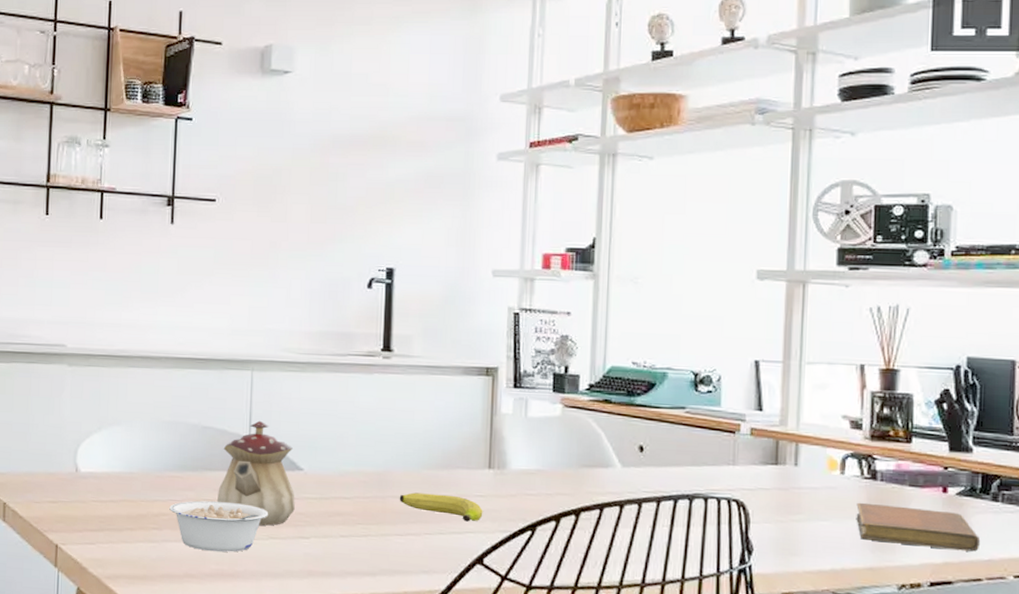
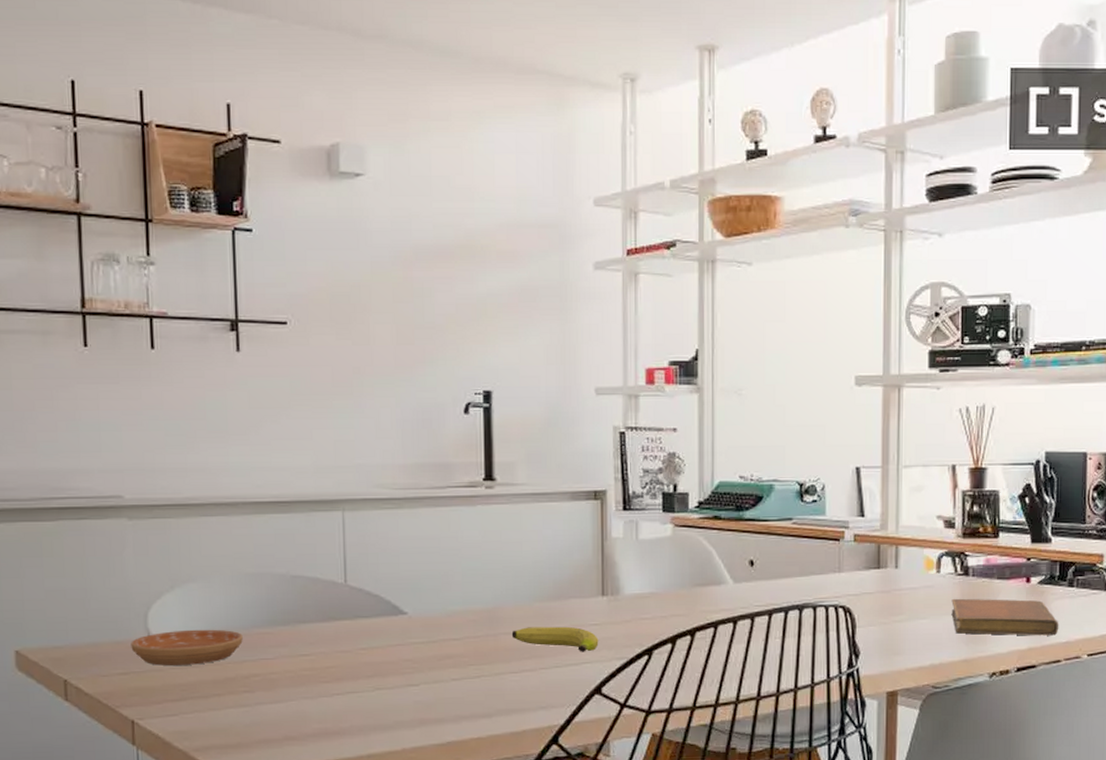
saucer: none [61,467,156,500] -> present [131,629,243,666]
legume: present [169,500,269,552] -> none [261,655,373,710]
teapot: present [216,420,295,526] -> none [313,564,401,677]

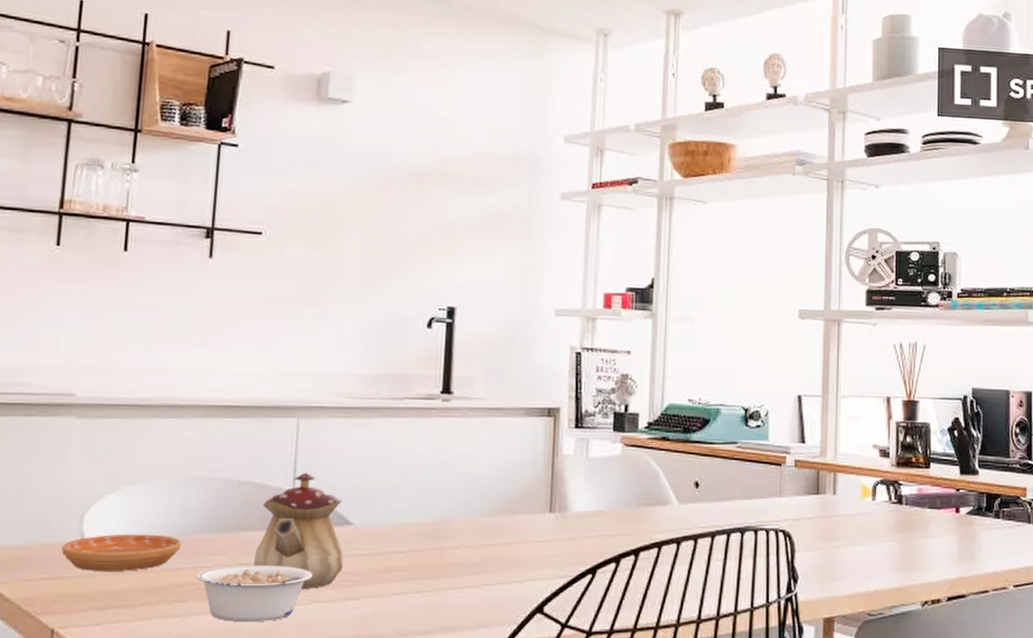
legume: none [261,655,373,710] -> present [196,564,313,623]
teapot: none [313,564,401,677] -> present [252,472,344,588]
fruit: present [511,626,599,652] -> none [457,542,544,569]
notebook: present [951,598,1059,636] -> none [886,526,987,566]

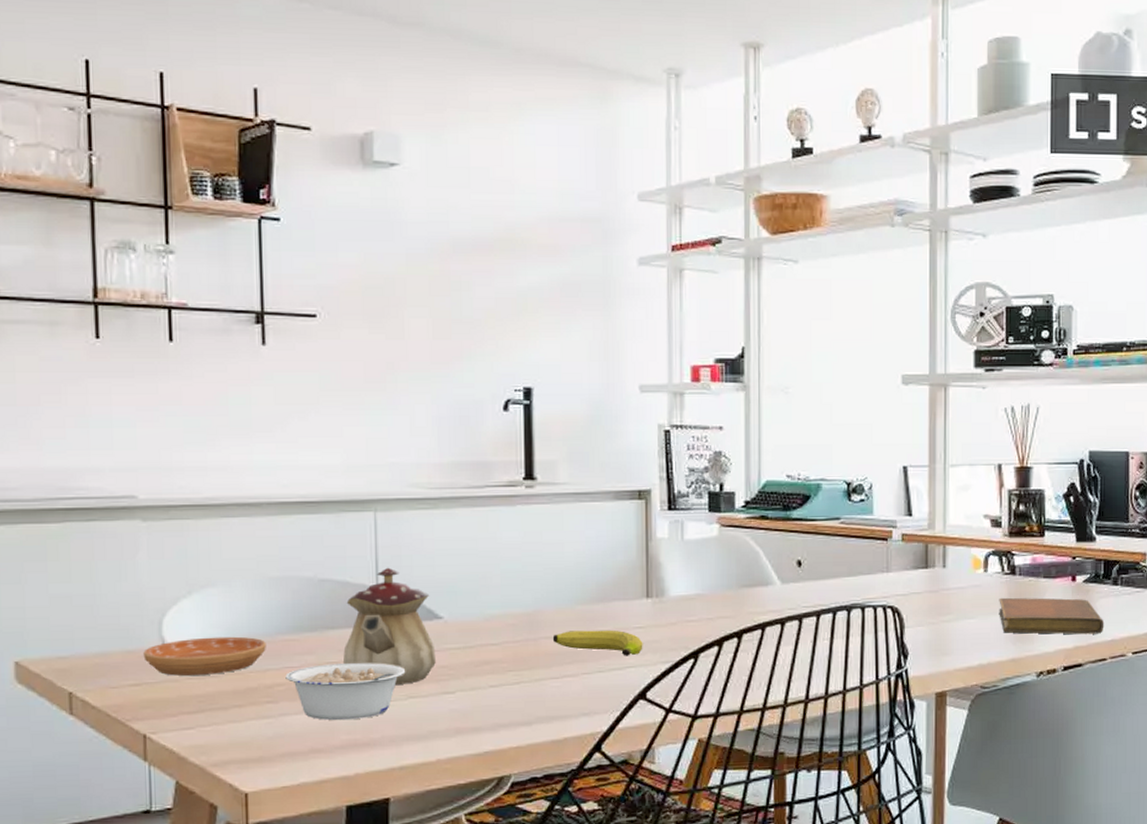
fruit: none [457,542,544,569] -> present [552,630,643,656]
notebook: none [886,526,987,566] -> present [999,597,1104,635]

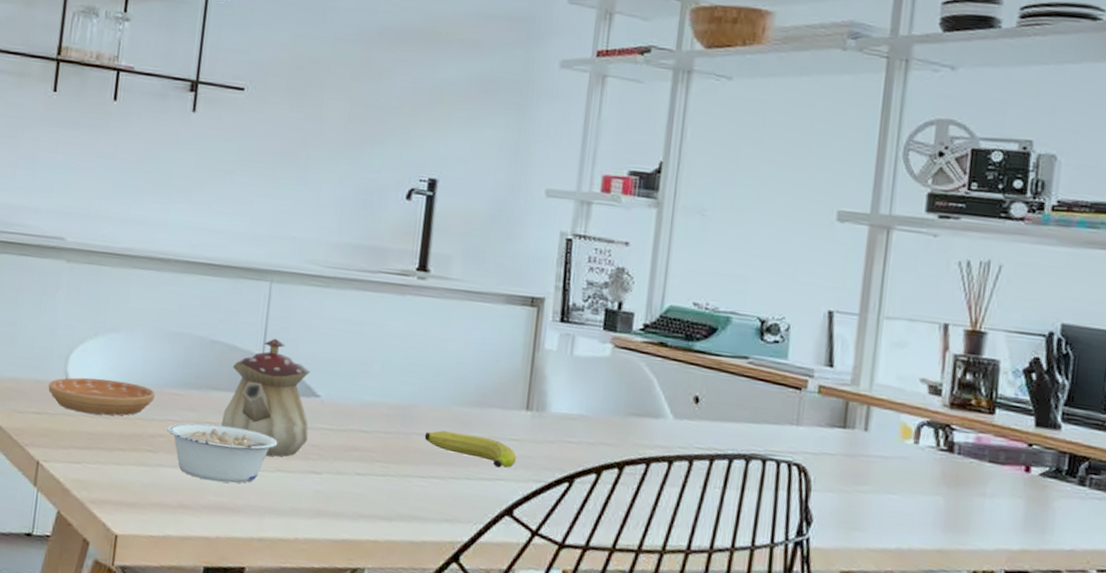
notebook: present [999,597,1104,635] -> none [928,476,1063,540]

